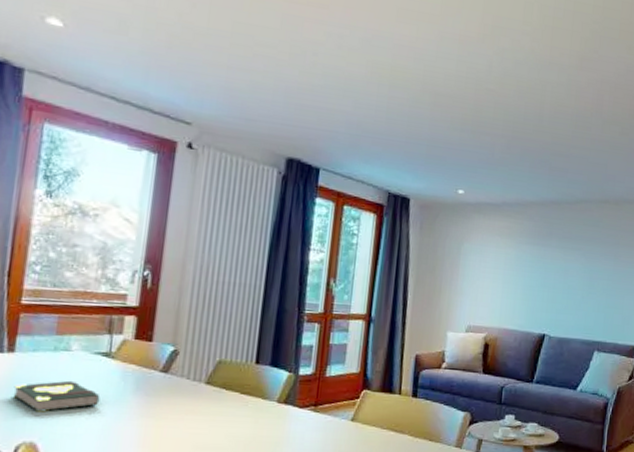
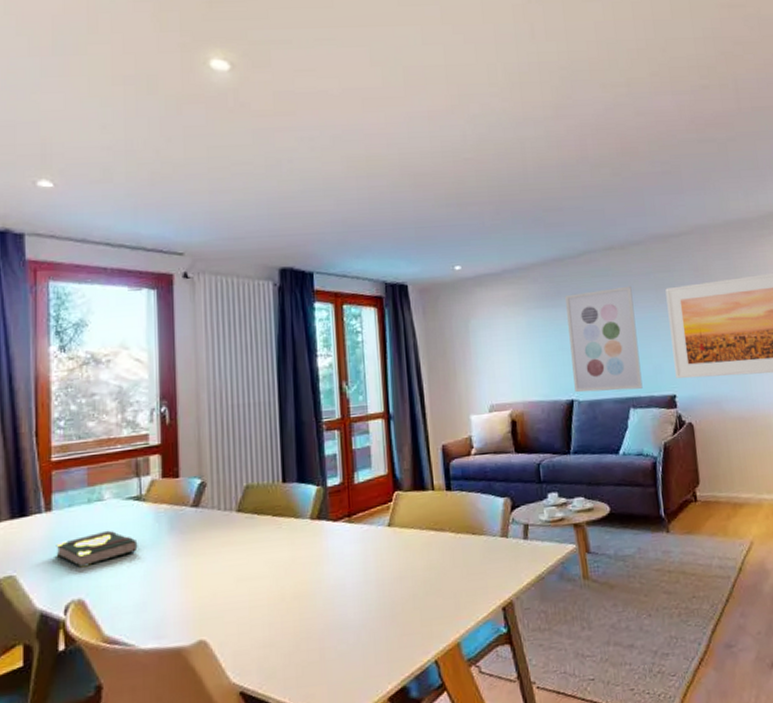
wall art: none [548,237,618,335] -> present [565,285,643,393]

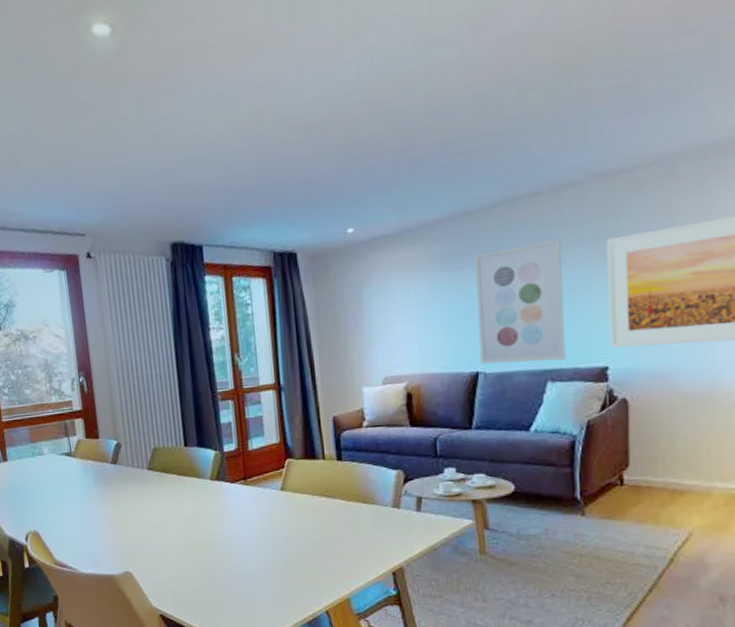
book: present [56,530,138,568] -> none [13,479,73,507]

